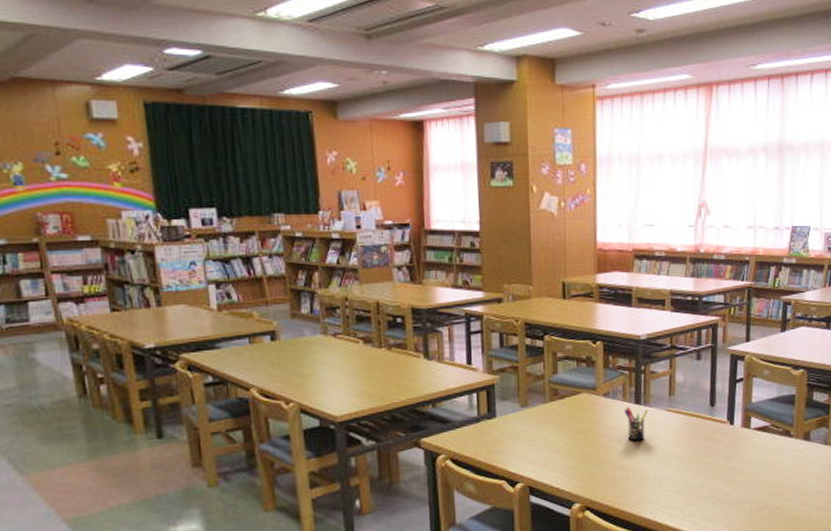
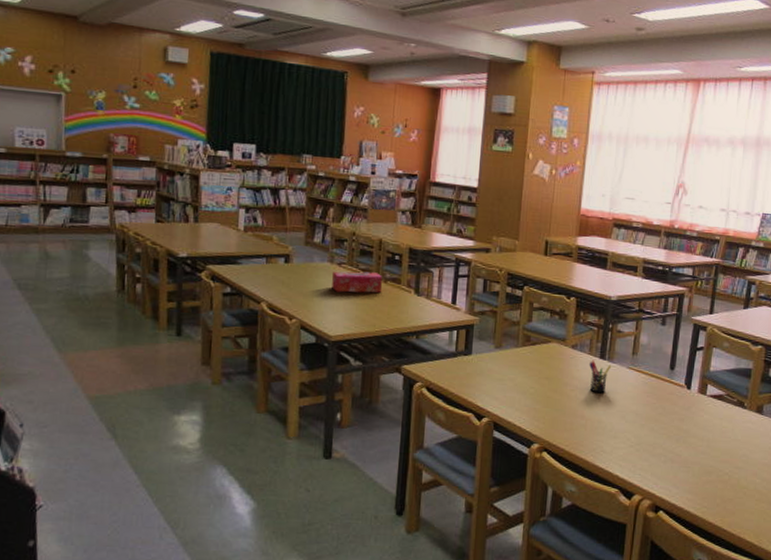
tissue box: none [328,340,386,367] -> present [332,271,382,293]

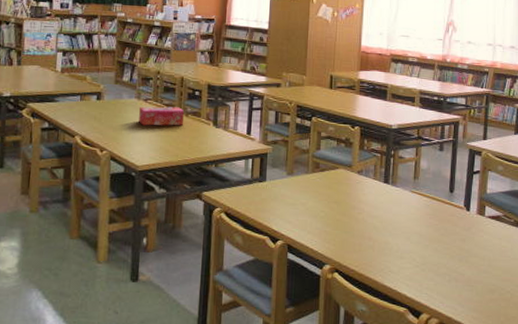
pen holder: present [589,360,612,394] -> none [375,184,395,216]

